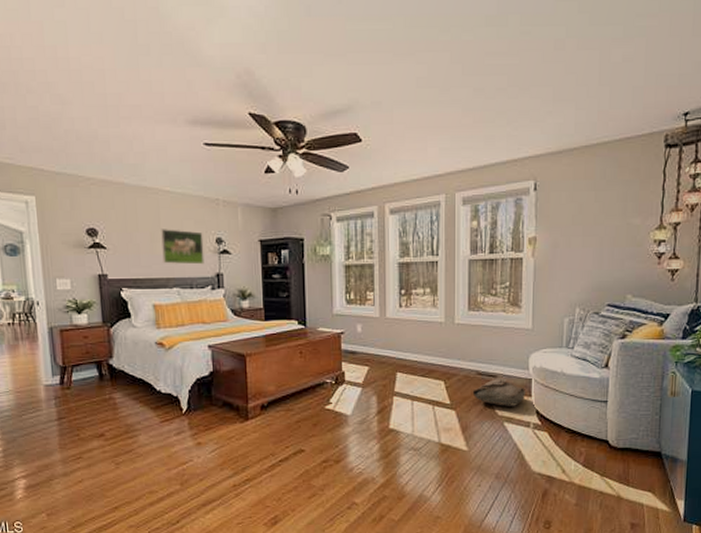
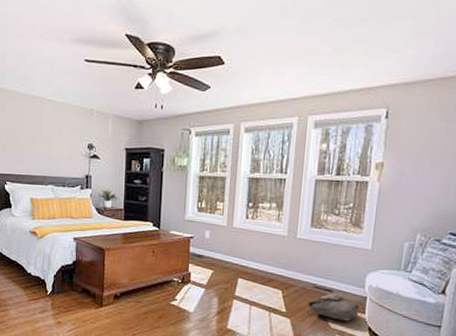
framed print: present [160,229,205,265] -> none [41,133,77,167]

